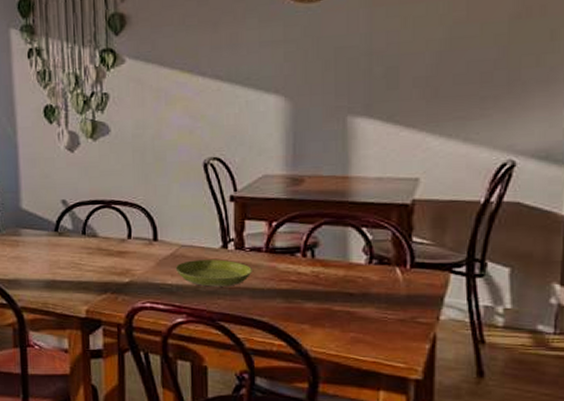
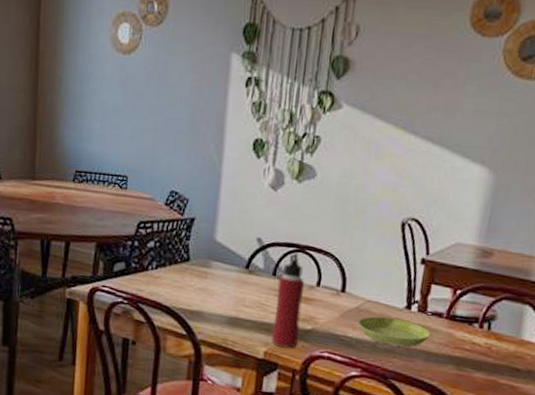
water bottle: none [89,208,117,303] -> present [271,252,305,348]

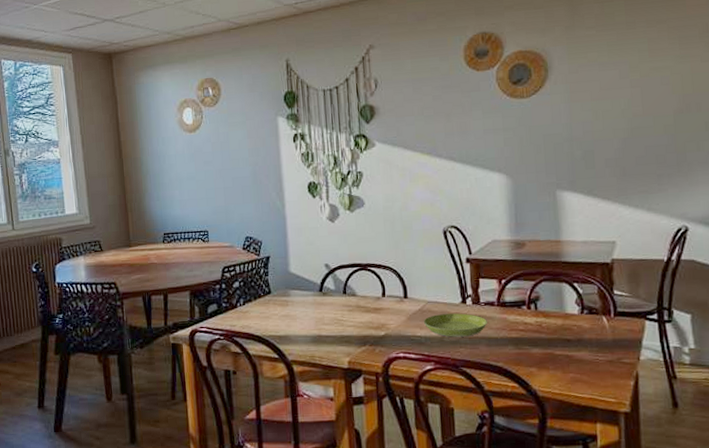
water bottle: present [271,252,305,348] -> none [349,271,375,355]

